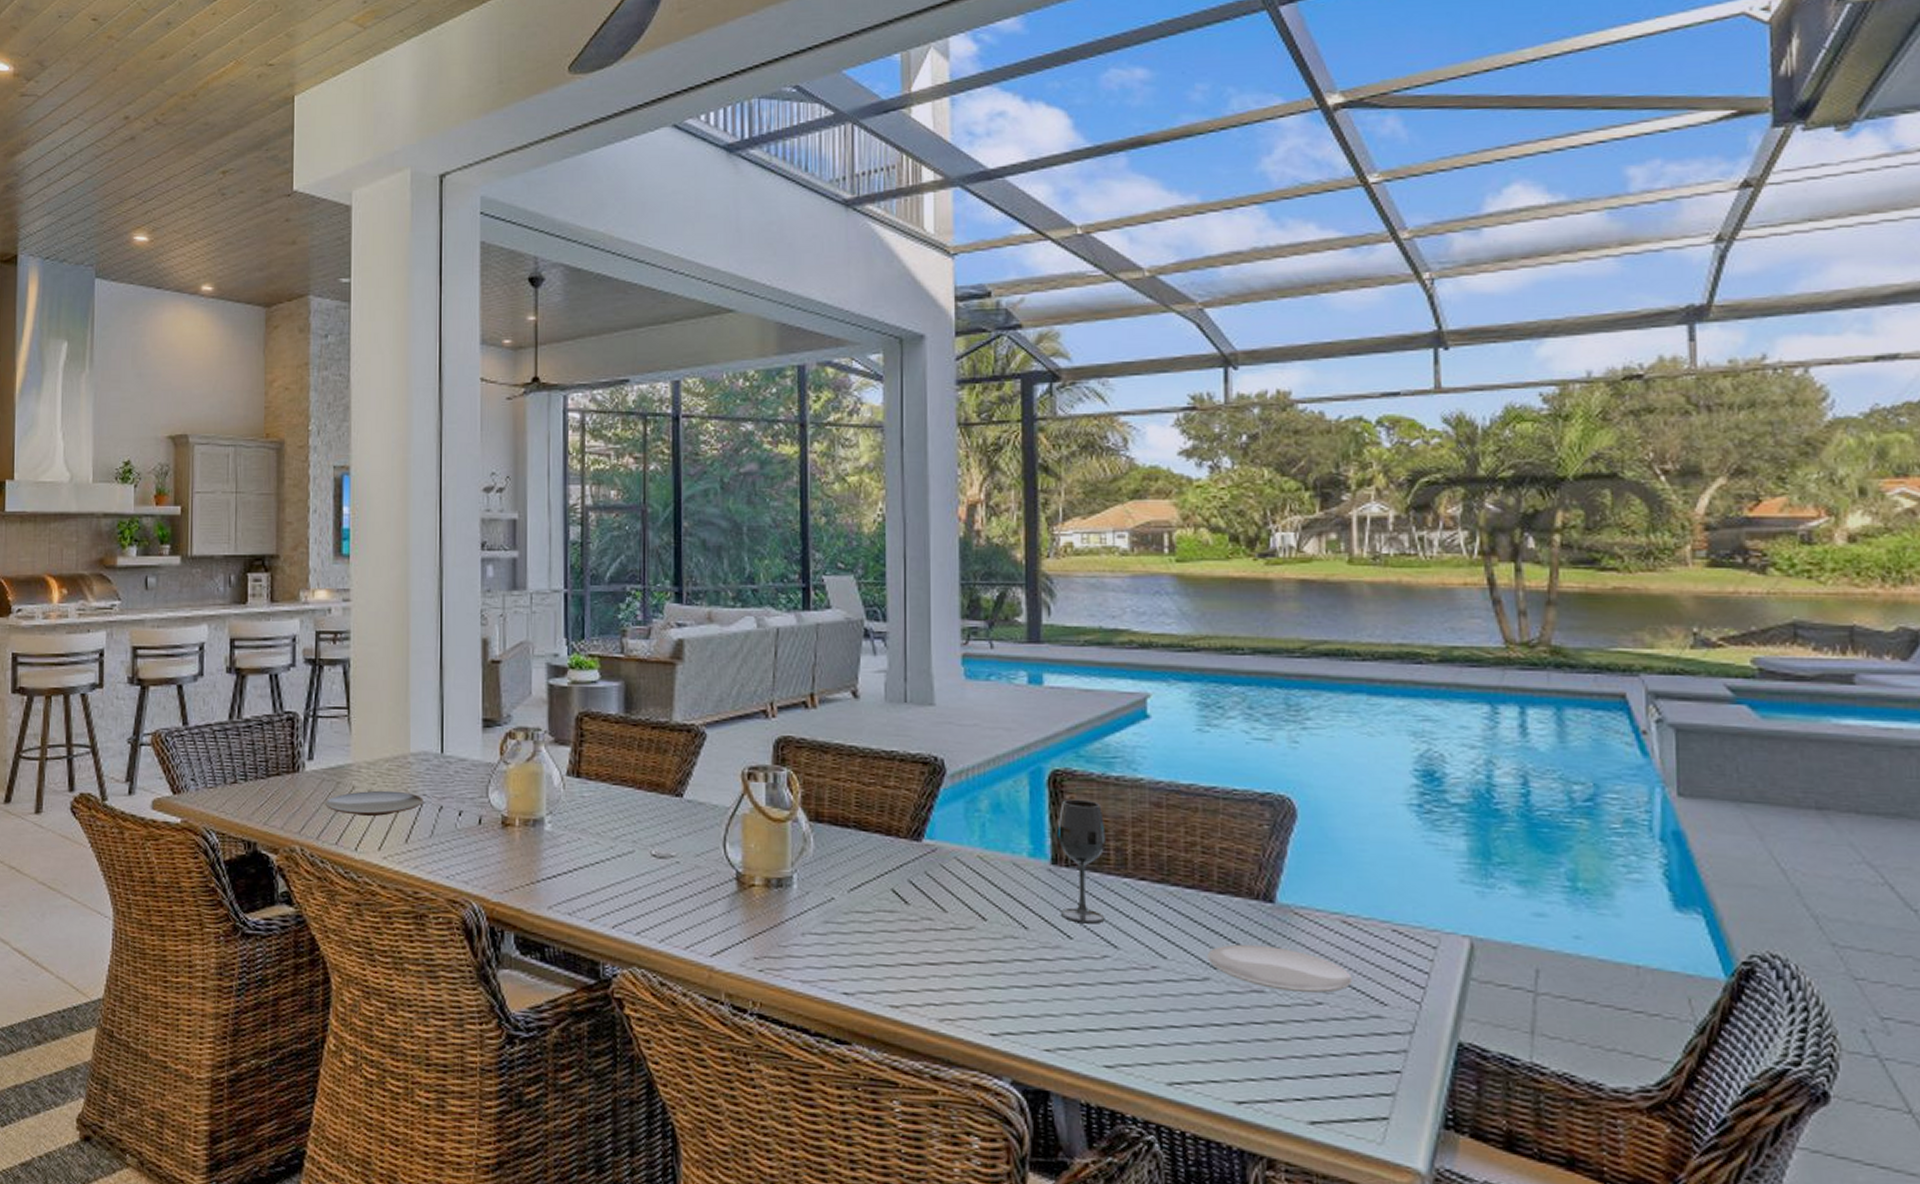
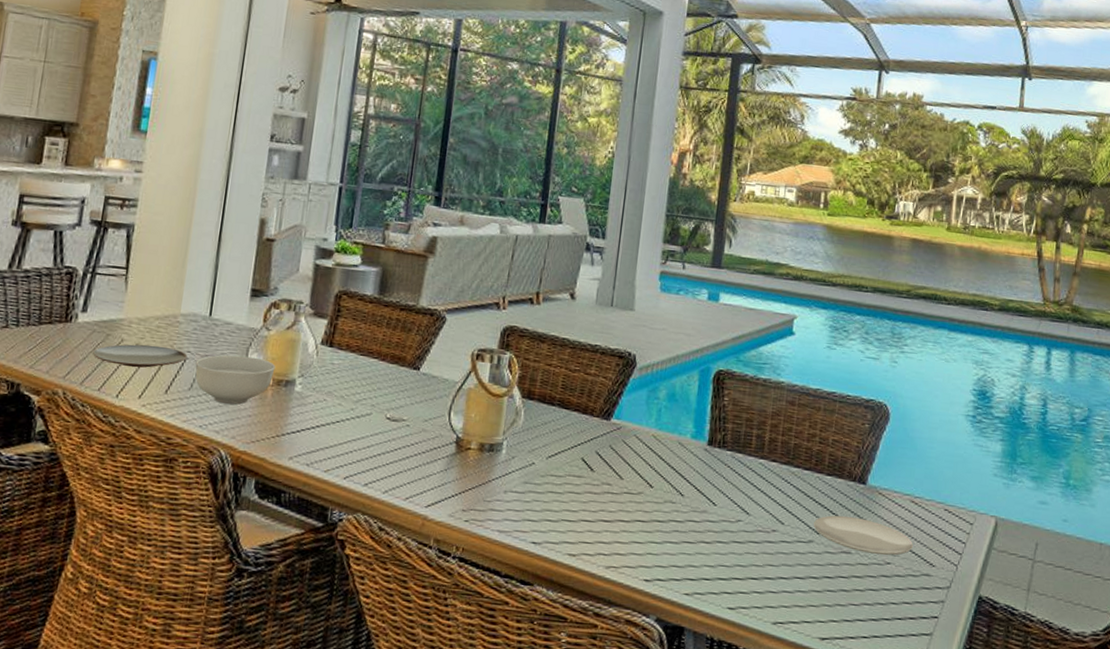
bowl: none [433,795,520,851] -> present [195,355,276,405]
wine glass: present [1057,799,1106,924] -> none [710,394,752,495]

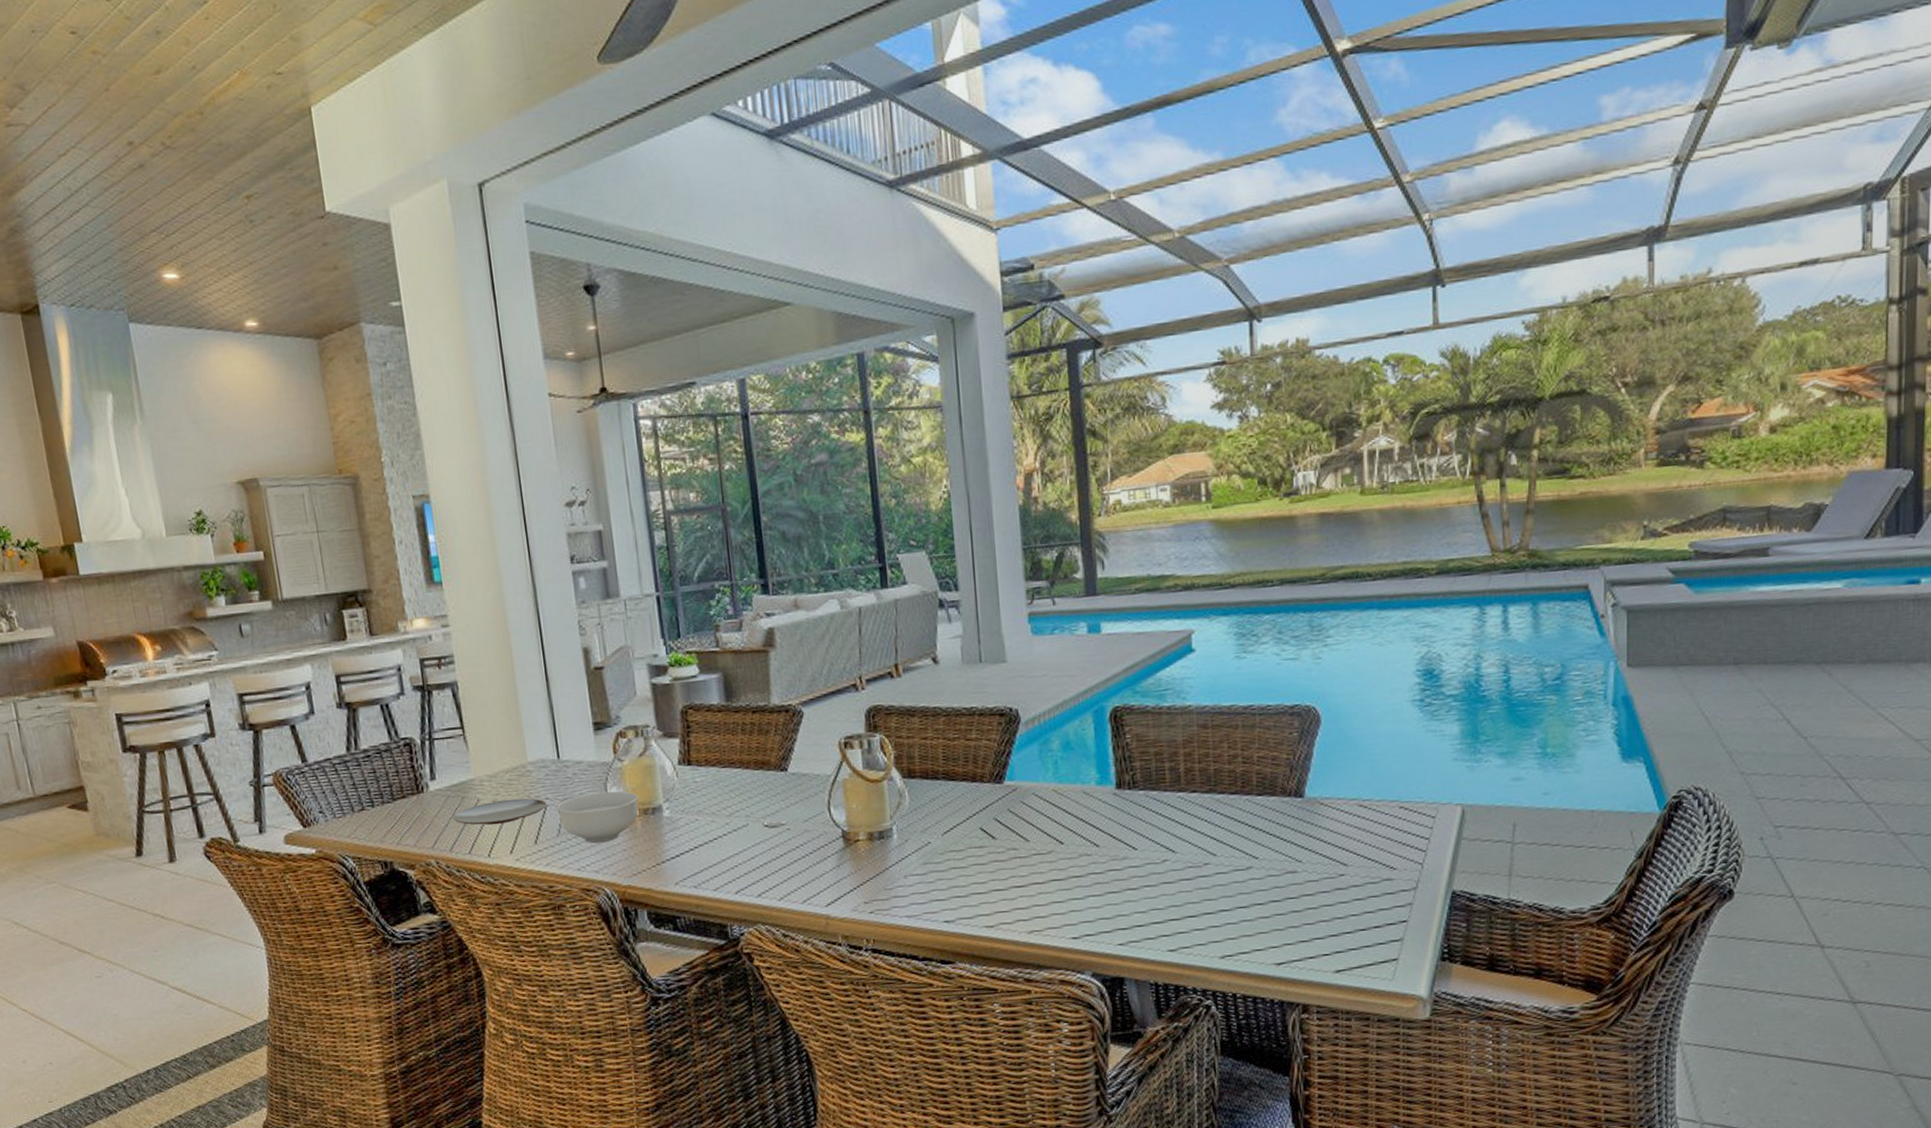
plate: present [813,515,914,556] -> none [1250,833,1369,869]

